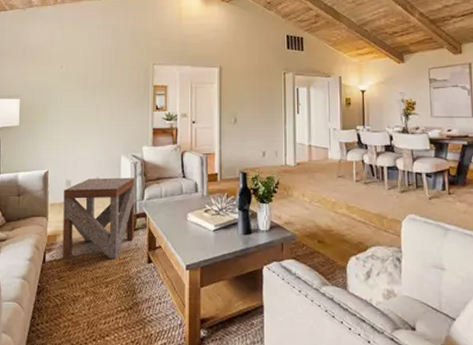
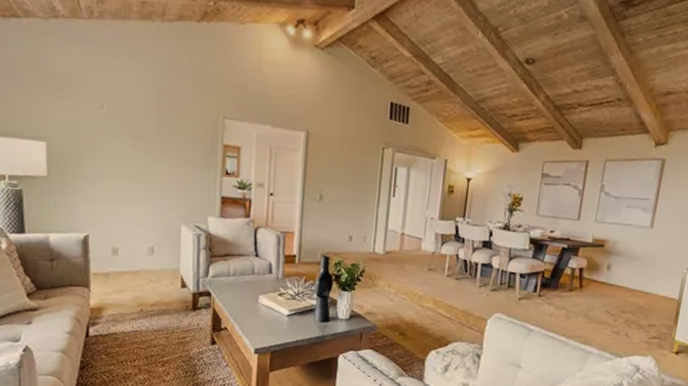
side table: present [62,177,136,260] -> none [109,248,198,338]

